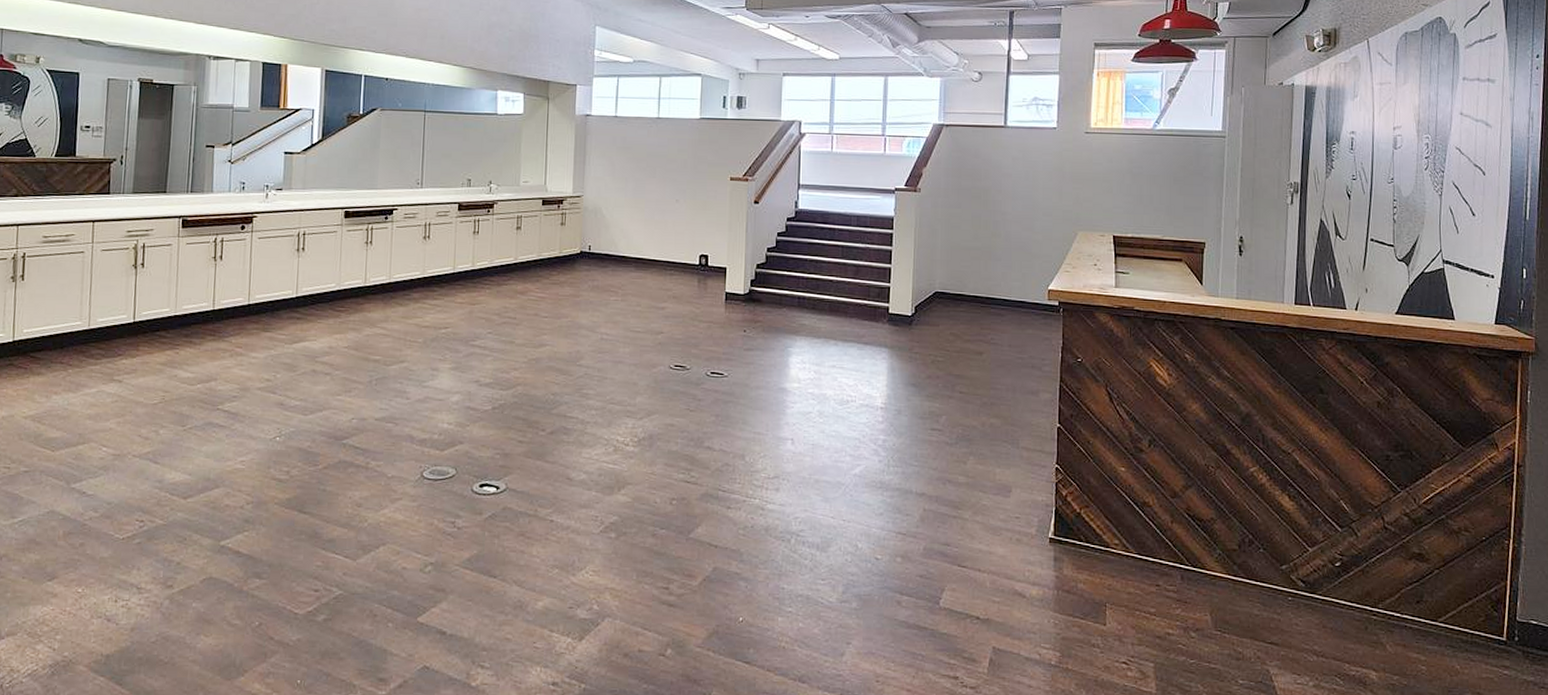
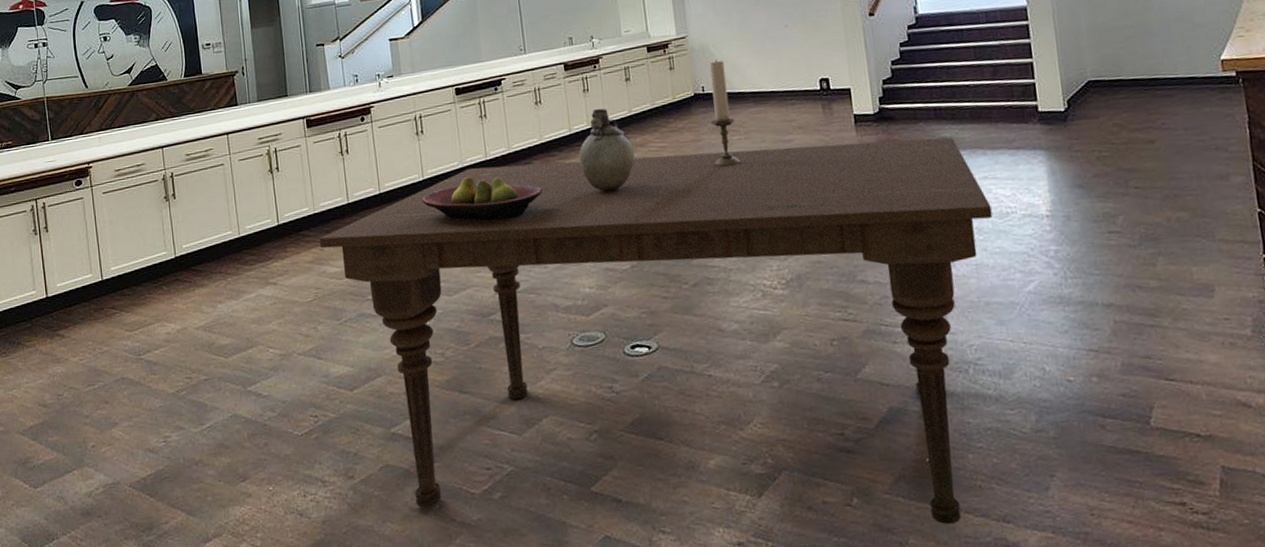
dining table: none [175,292,834,681] -> present [319,137,993,525]
fruit bowl: none [292,299,417,346] -> present [422,176,543,221]
vase: none [458,252,514,332] -> present [579,108,635,191]
candle holder: none [589,222,615,324] -> present [709,59,740,167]

